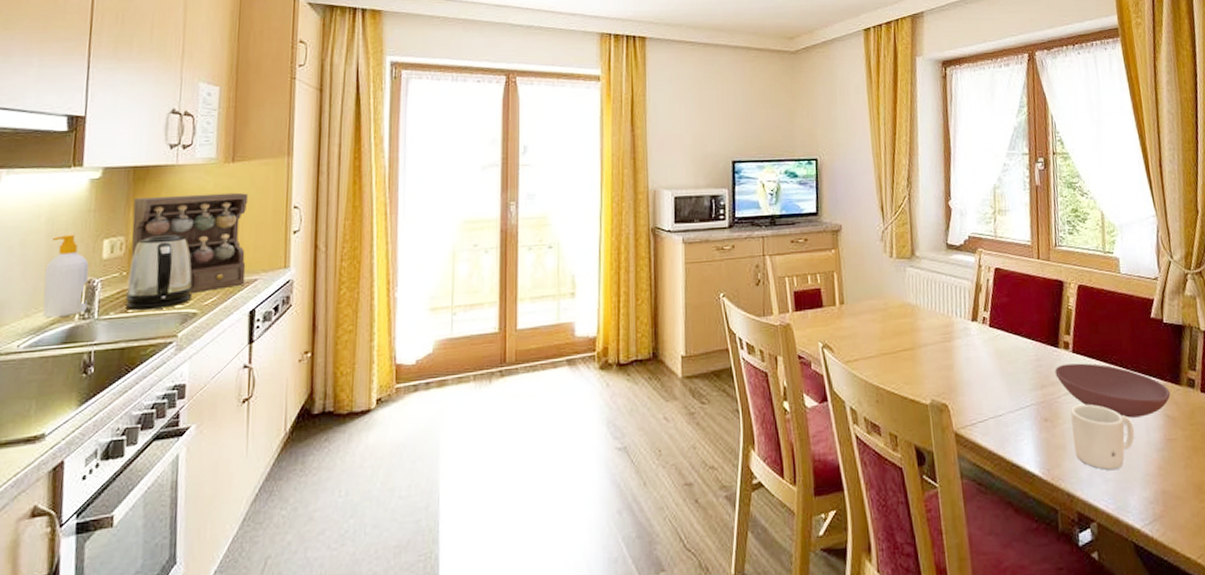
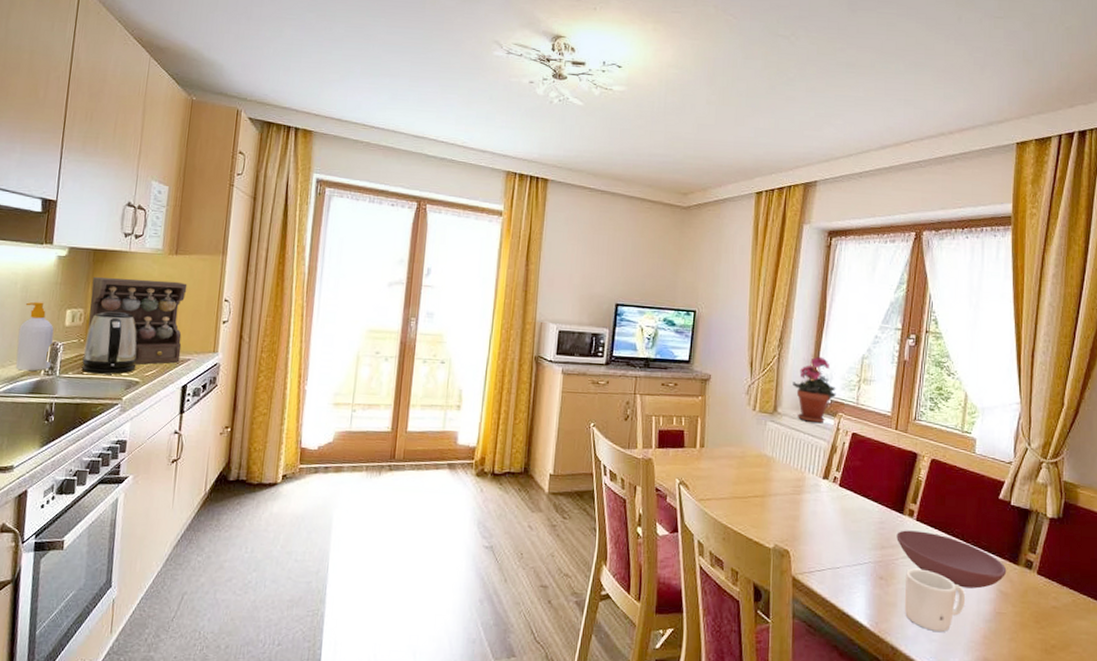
potted plant: none [927,192,973,263] -> present [793,356,836,424]

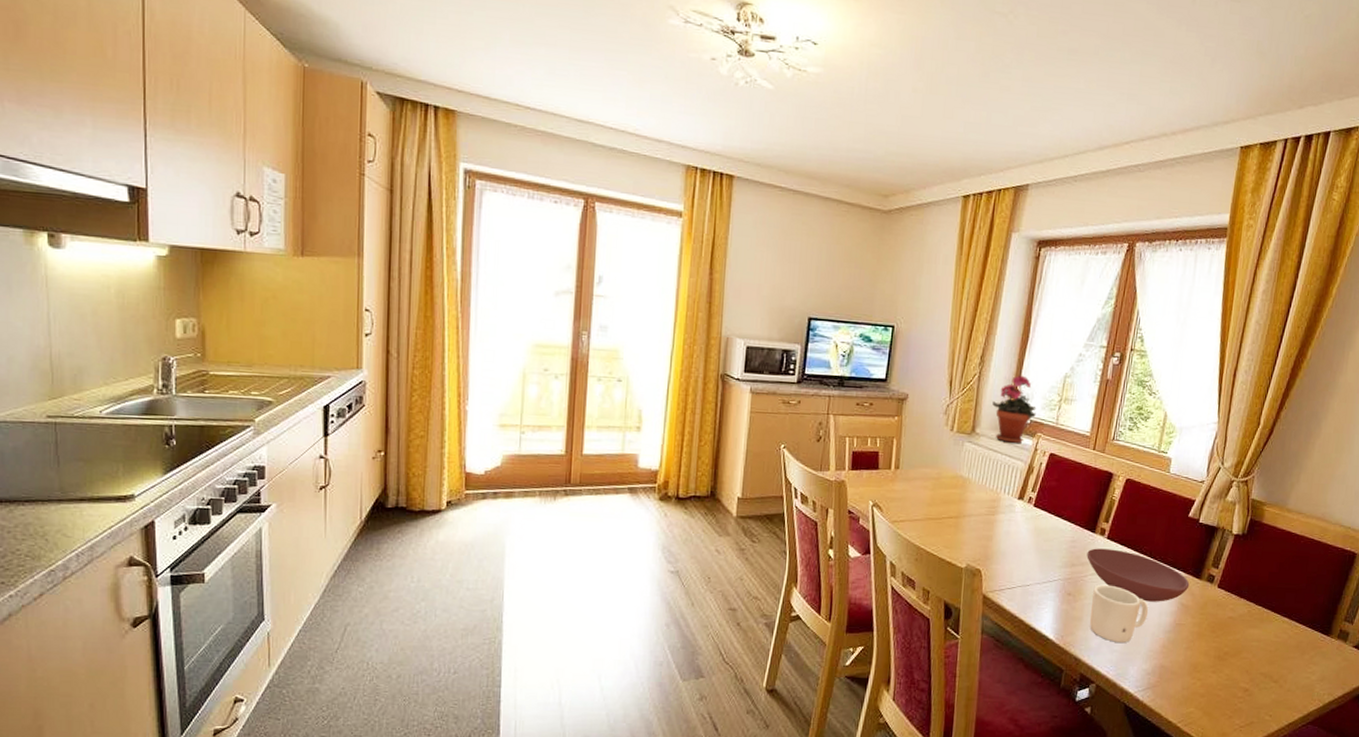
soap bottle: present [15,301,54,371] -> none [120,309,164,390]
kettle: present [81,311,138,375] -> none [202,321,267,394]
spice rack: present [88,277,188,365] -> none [203,281,319,382]

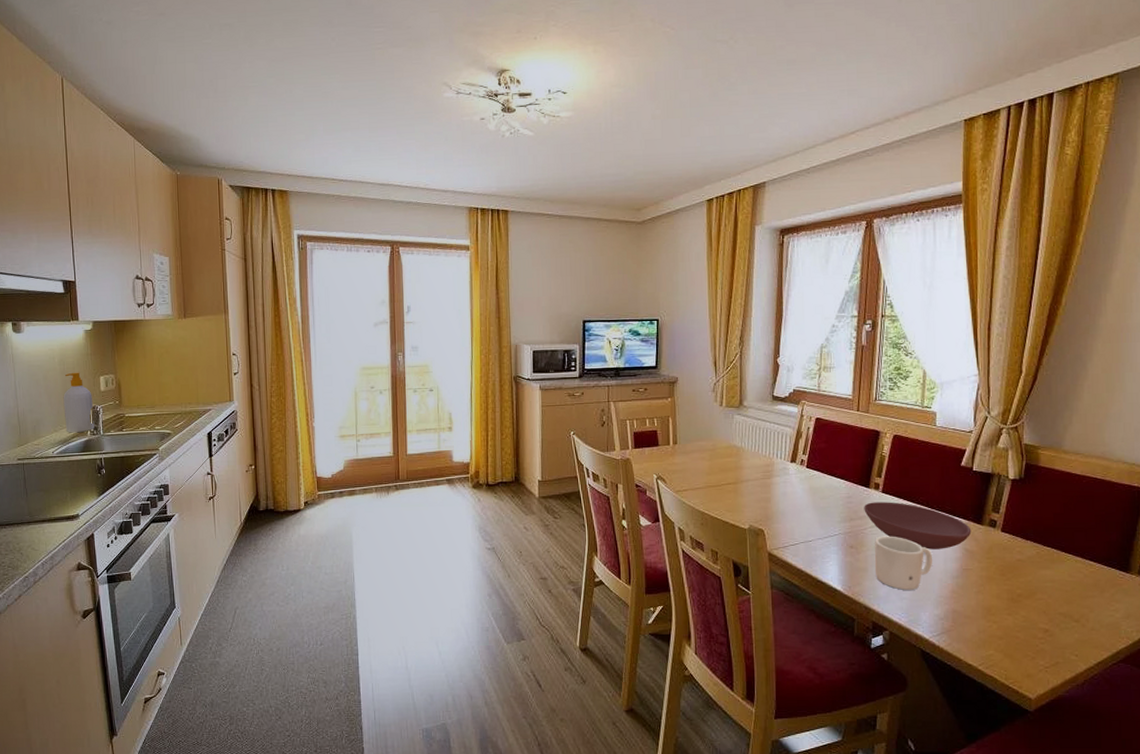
soap bottle: none [120,309,164,390] -> present [63,372,95,433]
potted plant: present [992,375,1037,444] -> none [756,350,798,413]

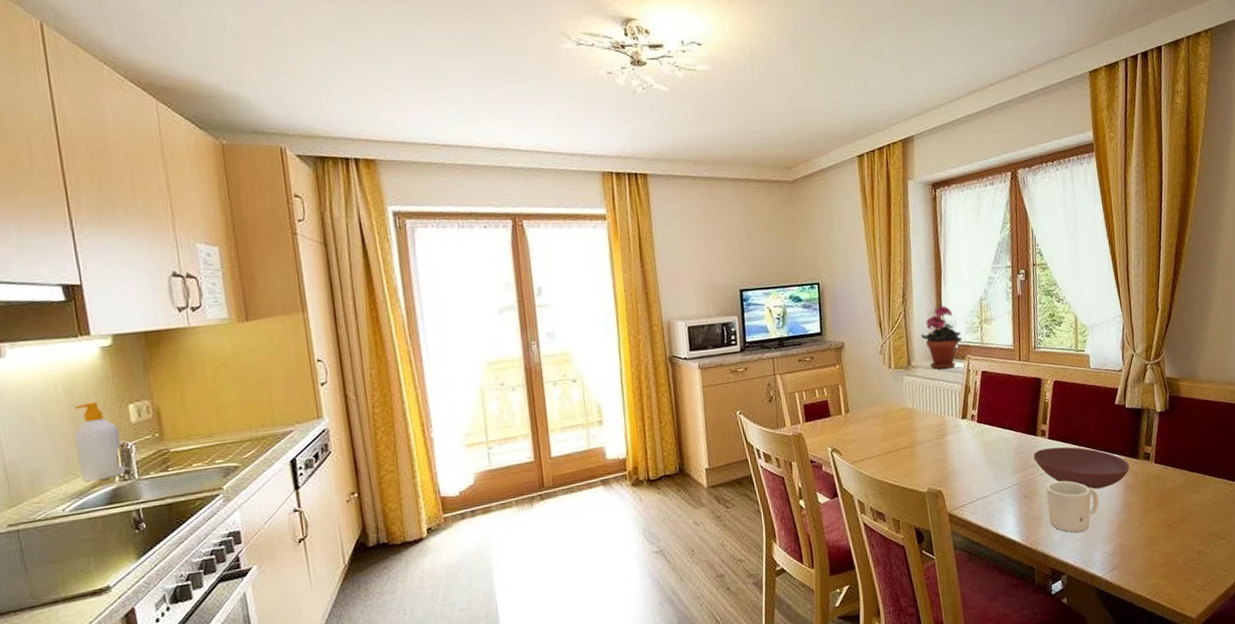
potted plant: none [756,350,798,413] -> present [921,305,962,370]

